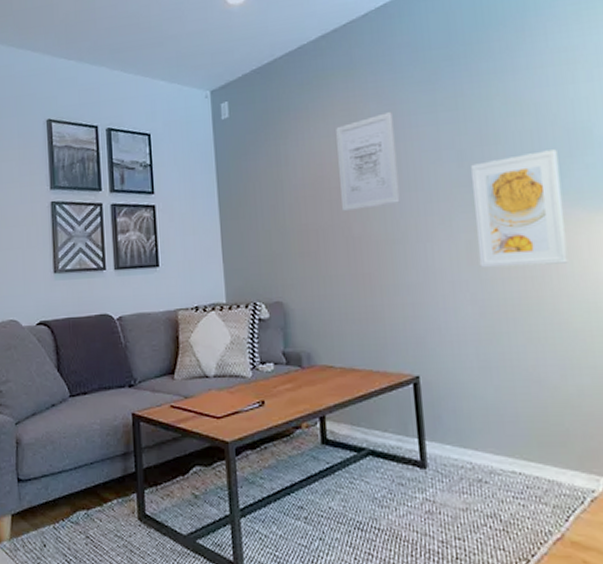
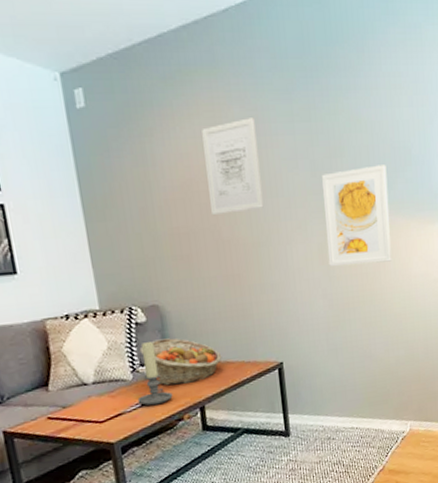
candle holder: none [255,340,291,408] -> present [137,342,173,407]
fruit basket: none [261,337,347,390] -> present [139,338,222,386]

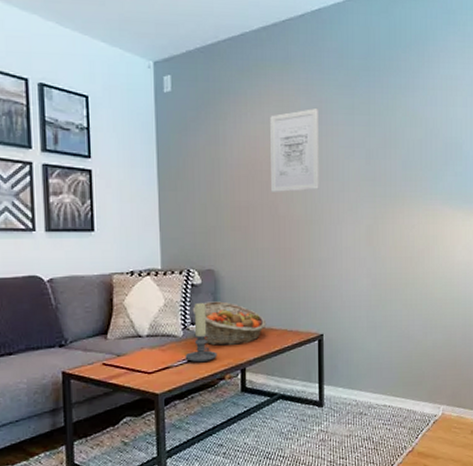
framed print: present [322,165,392,267] -> none [375,158,437,249]

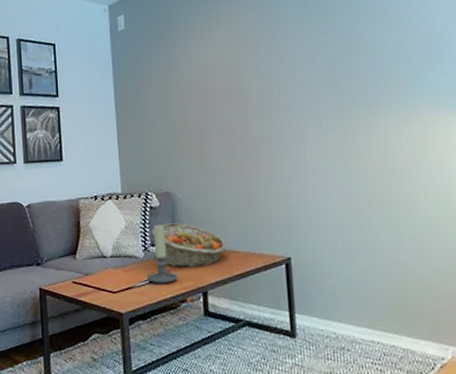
wall art: present [270,109,319,192] -> none [220,24,276,112]

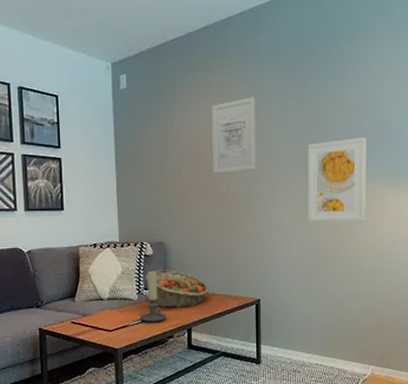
wall art: none [220,24,276,112] -> present [212,97,256,173]
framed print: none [340,57,425,163] -> present [307,137,367,222]

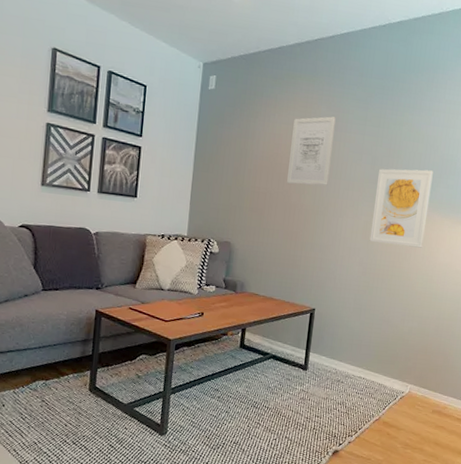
candle holder: present [139,271,167,323] -> none [197,268,224,319]
fruit basket: present [145,269,210,309] -> none [208,268,269,308]

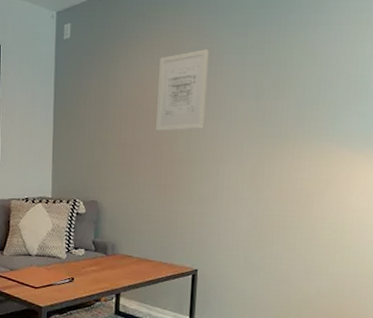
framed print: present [369,168,433,248] -> none [259,97,338,192]

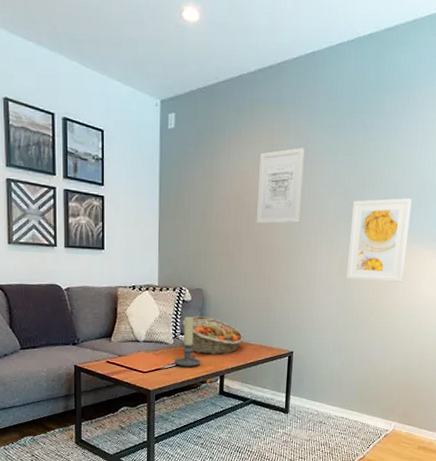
candle holder: none [66,230,95,284] -> present [174,317,201,368]
fruit basket: none [76,229,143,272] -> present [182,316,245,356]
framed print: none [259,97,338,192] -> present [346,198,412,282]

